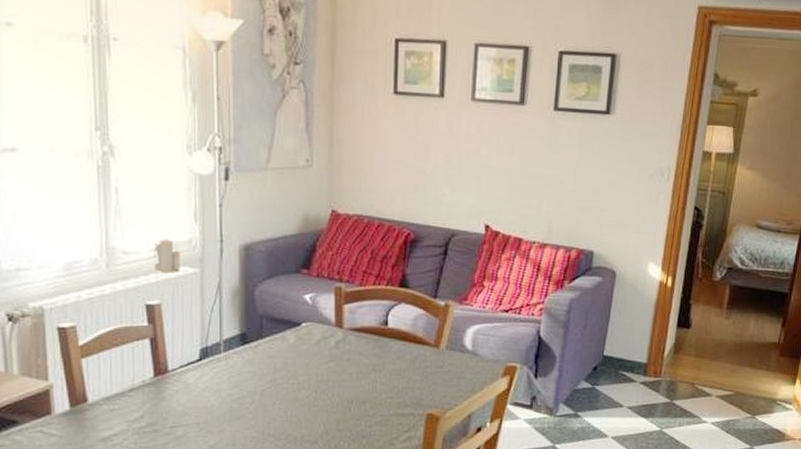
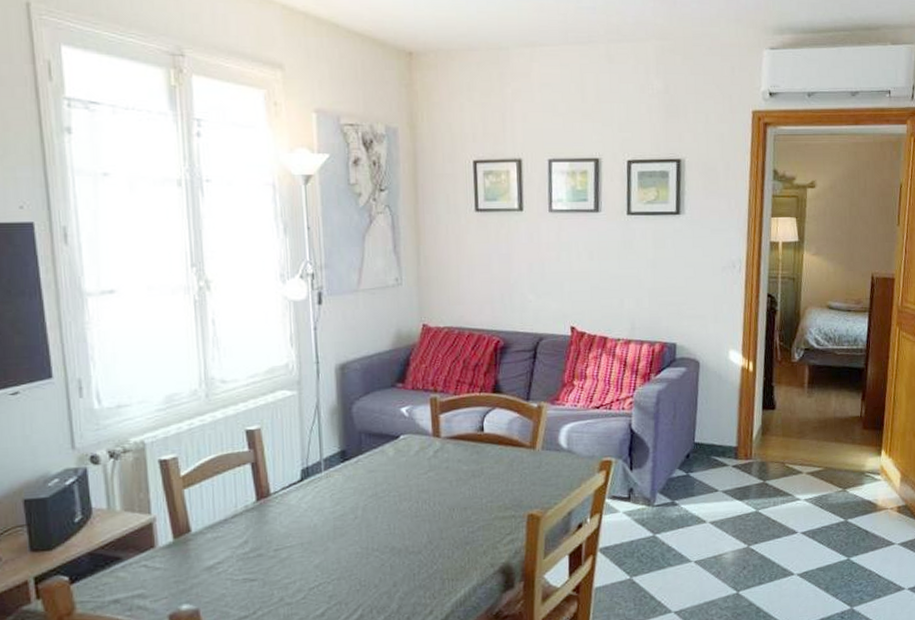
candle: present [154,239,180,273] -> none [252,365,279,398]

